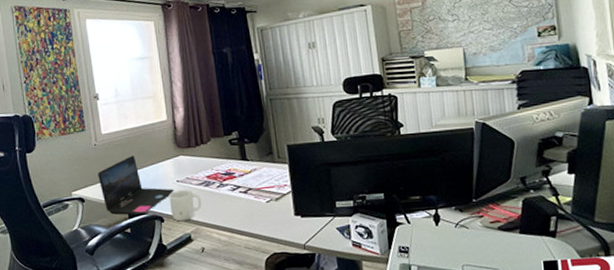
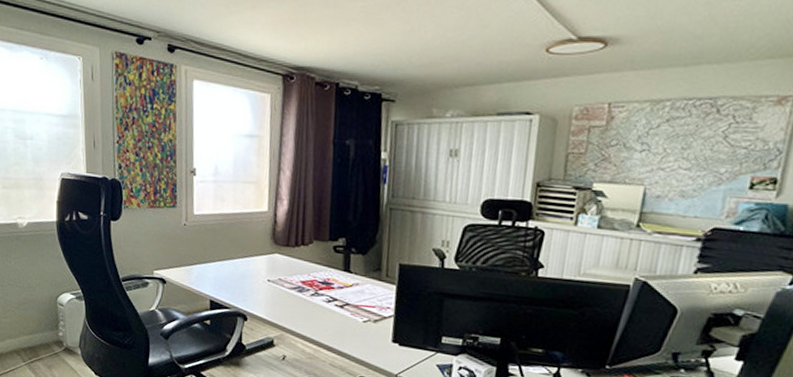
laptop: present [98,156,174,216] -> none [183,244,264,309]
mug: present [168,189,202,222] -> none [255,290,292,325]

